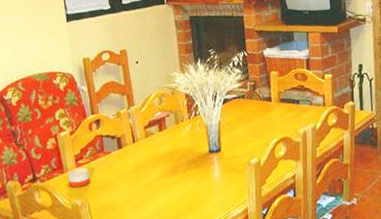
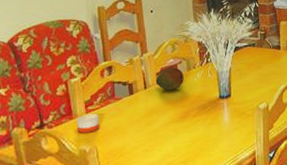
fruit: none [143,120,173,144] -> present [155,67,184,90]

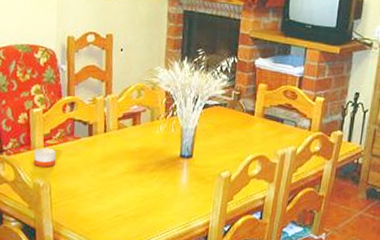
fruit: present [155,67,184,90] -> none [116,114,146,139]

